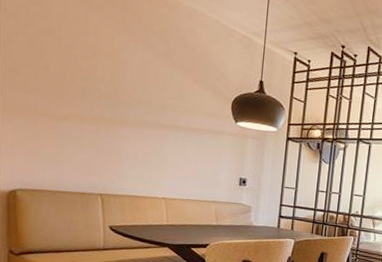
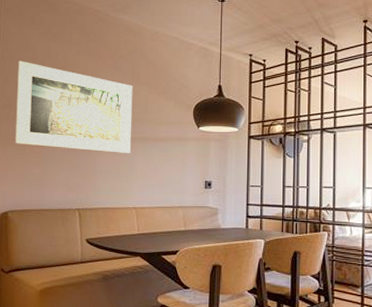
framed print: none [23,17,167,141] -> present [14,61,133,153]

